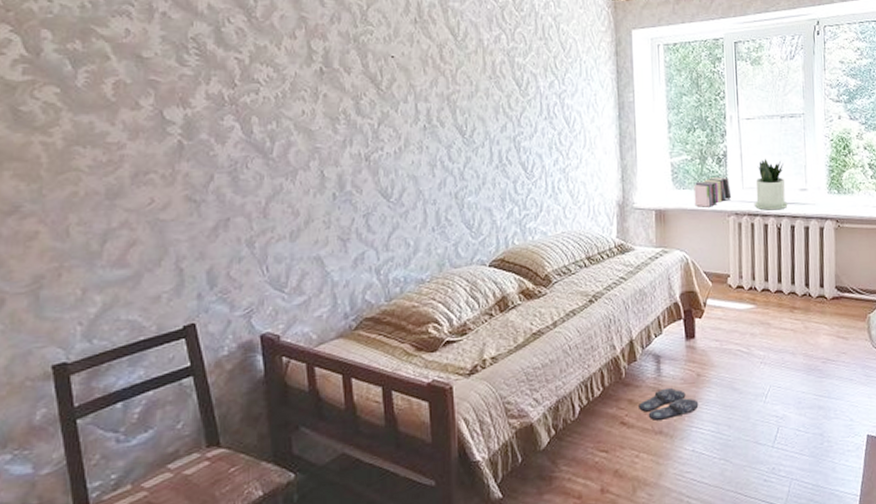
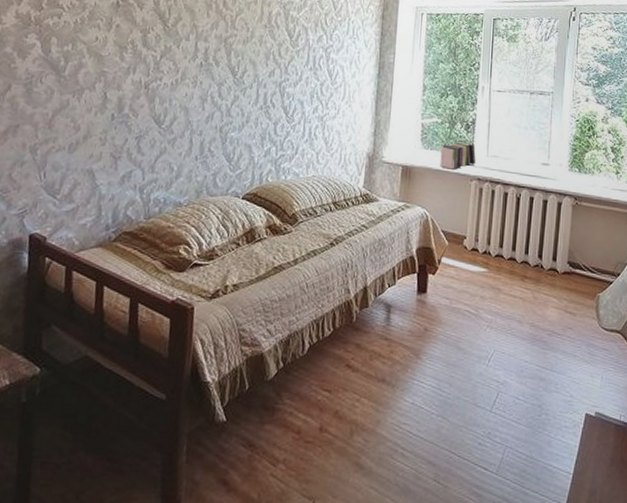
slippers: present [639,387,699,420] -> none [365,337,423,368]
planter: present [754,158,788,211] -> none [496,130,529,181]

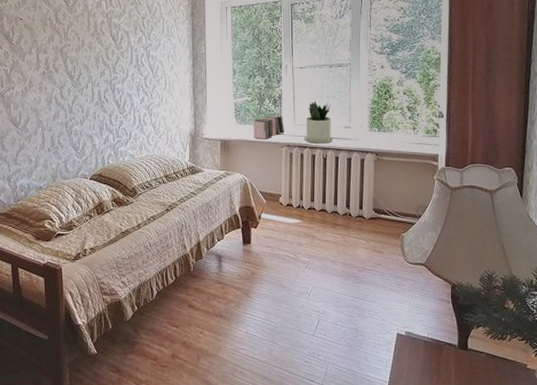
planter: none [496,130,529,181] -> present [304,100,334,144]

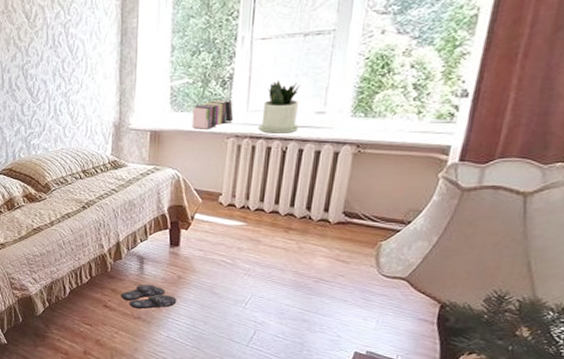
slippers: none [204,281,252,306] -> present [121,284,177,309]

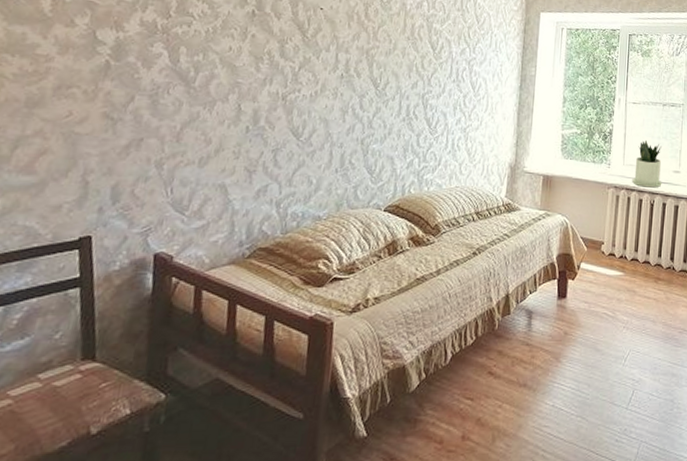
slippers: present [121,284,177,309] -> none [507,343,563,373]
books: present [192,99,234,129] -> none [579,151,613,178]

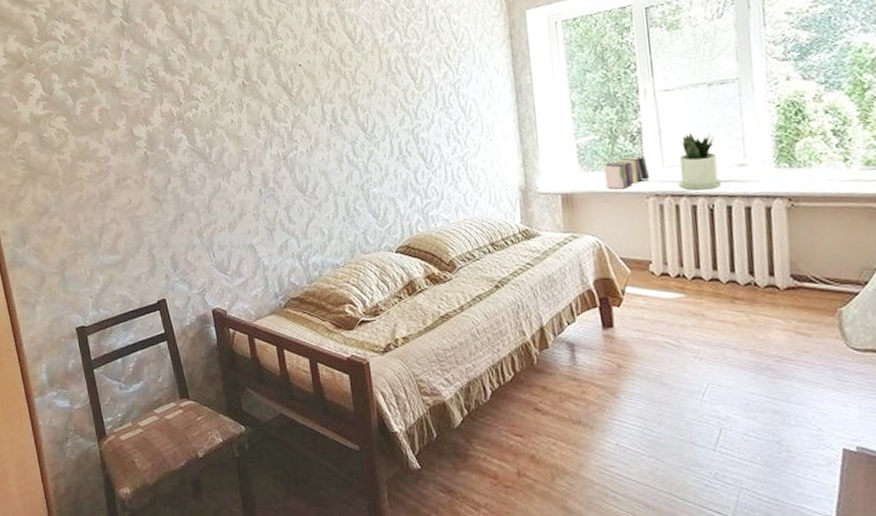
books: none [579,151,613,178] -> present [604,155,651,190]

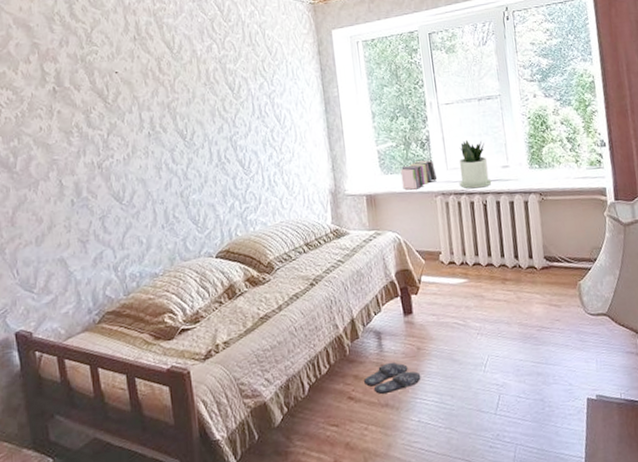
slippers: none [553,377,621,409] -> present [364,362,421,394]

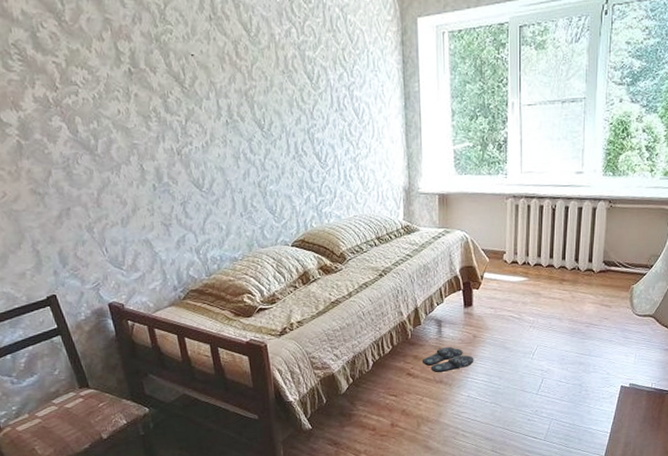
books: present [400,159,438,190] -> none [475,161,511,191]
planter: present [459,139,492,189] -> none [531,143,564,193]

